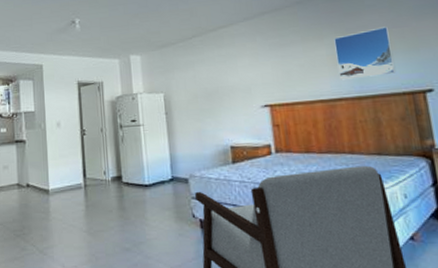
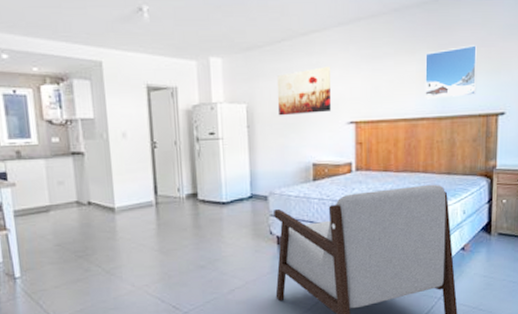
wall art: none [190,56,244,103] -> present [276,66,331,116]

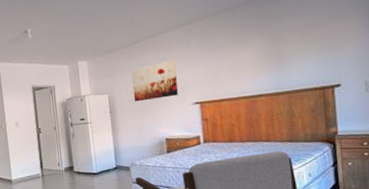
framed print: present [425,45,478,99] -> none [258,29,310,79]

